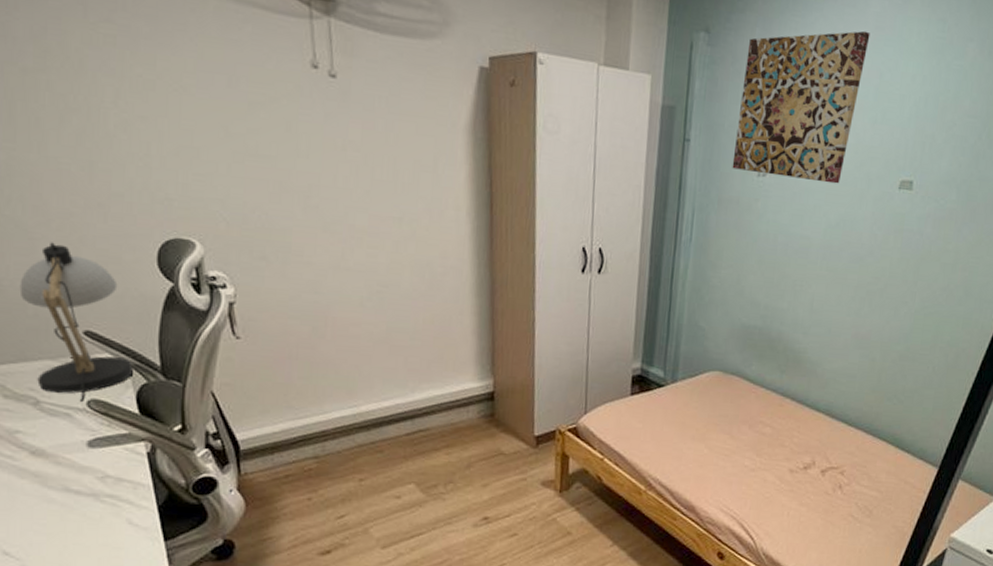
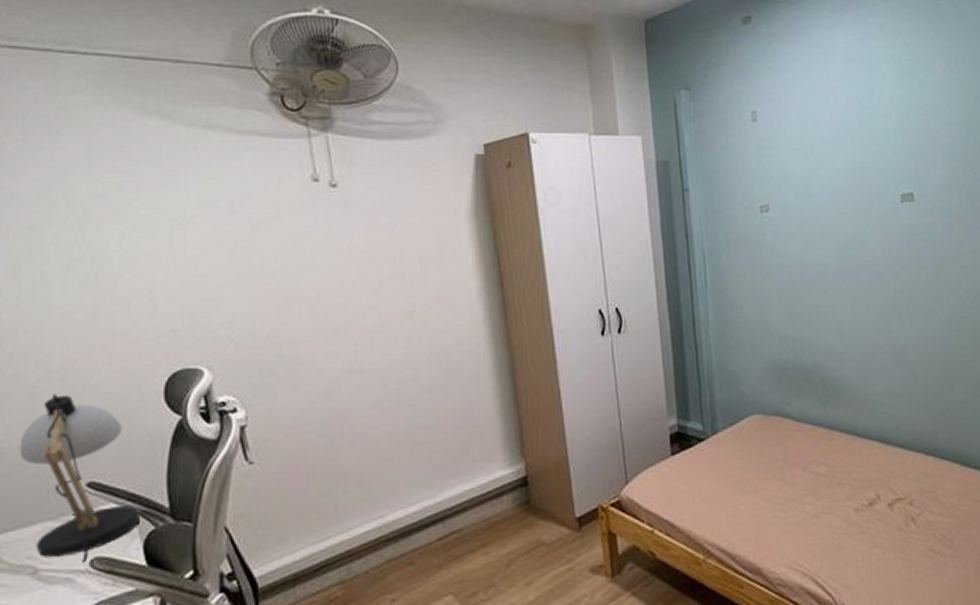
wall art: present [732,31,870,184] -> none [728,65,843,210]

